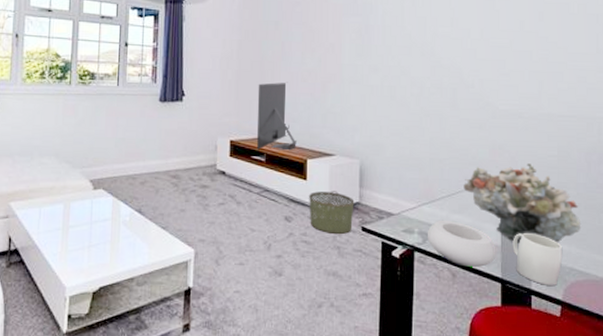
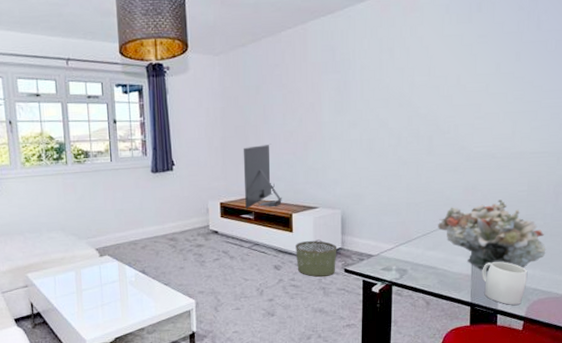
bowl: present [427,220,496,267] -> none [403,256,467,295]

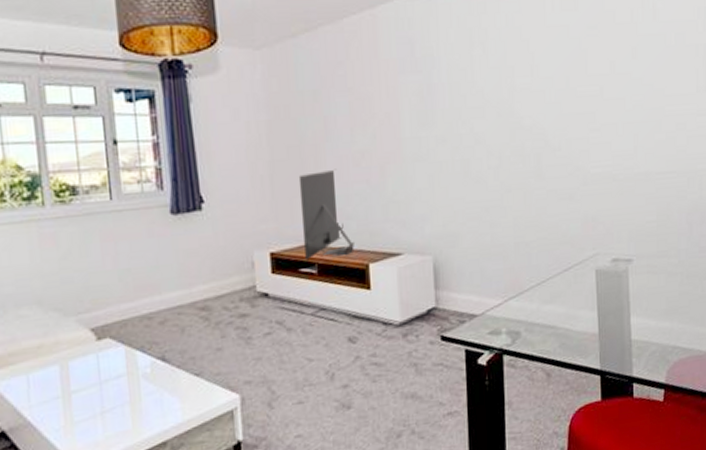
basket: present [296,239,337,277] -> none [375,297,431,350]
flower arrangement: present [438,200,546,272] -> none [554,234,684,328]
mug: present [482,261,528,305] -> none [611,313,665,370]

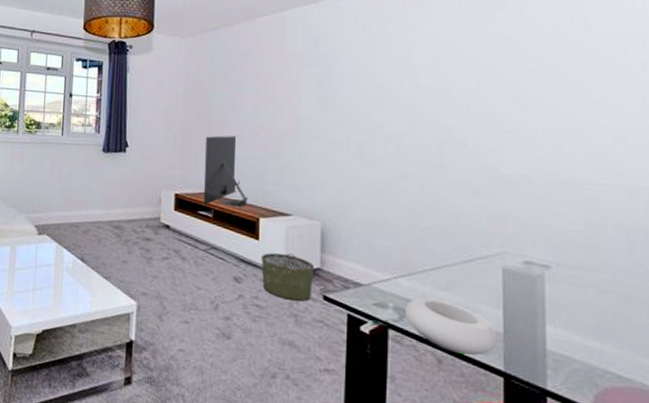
basket: none [375,297,431,350] -> present [261,253,315,301]
bowl: none [516,312,594,364] -> present [404,296,497,356]

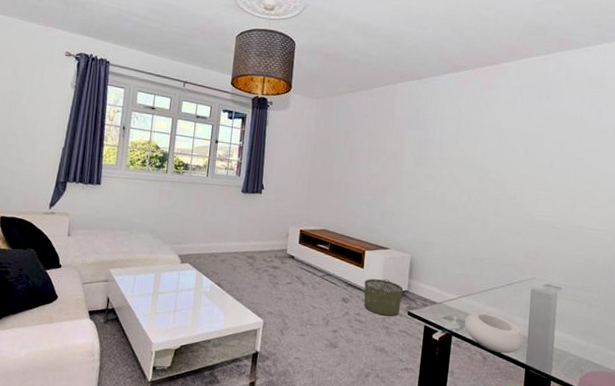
television: present [204,135,248,208] -> none [323,183,358,242]

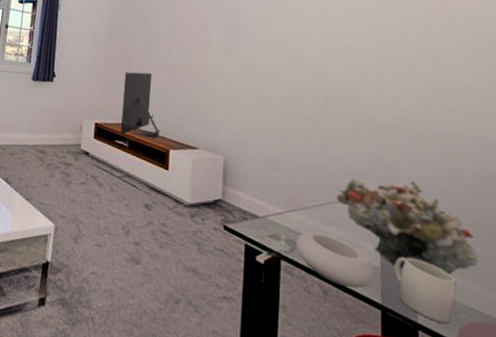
television: none [323,183,358,242] -> present [121,71,160,139]
basket: present [363,278,404,316] -> none [169,182,217,230]
flower arrangement: none [499,268,600,338] -> present [337,178,479,275]
mug: none [538,327,582,374] -> present [394,257,457,324]

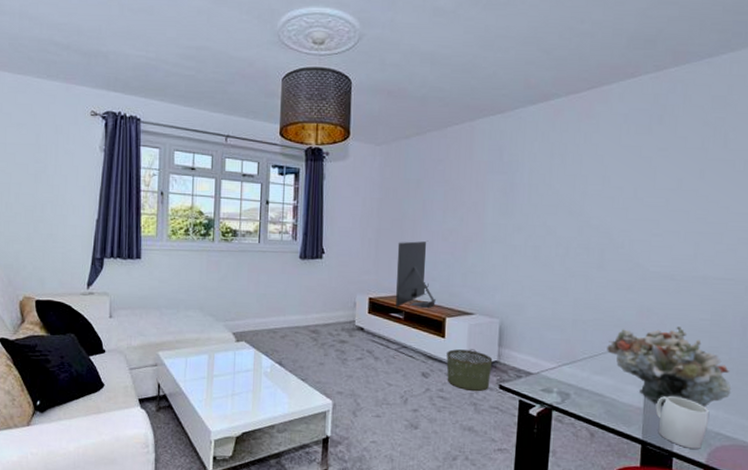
basket: none [169,182,217,230] -> present [446,349,493,391]
bowl: present [295,229,375,288] -> none [566,380,638,428]

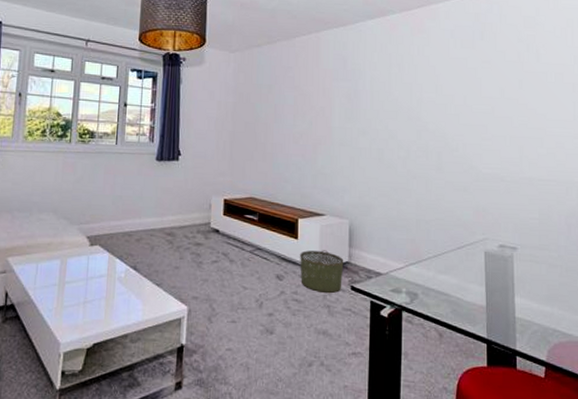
television: present [396,240,436,309] -> none [250,143,288,210]
flower arrangement: present [607,327,732,407] -> none [449,226,563,304]
mug: present [655,395,709,449] -> none [497,293,546,347]

